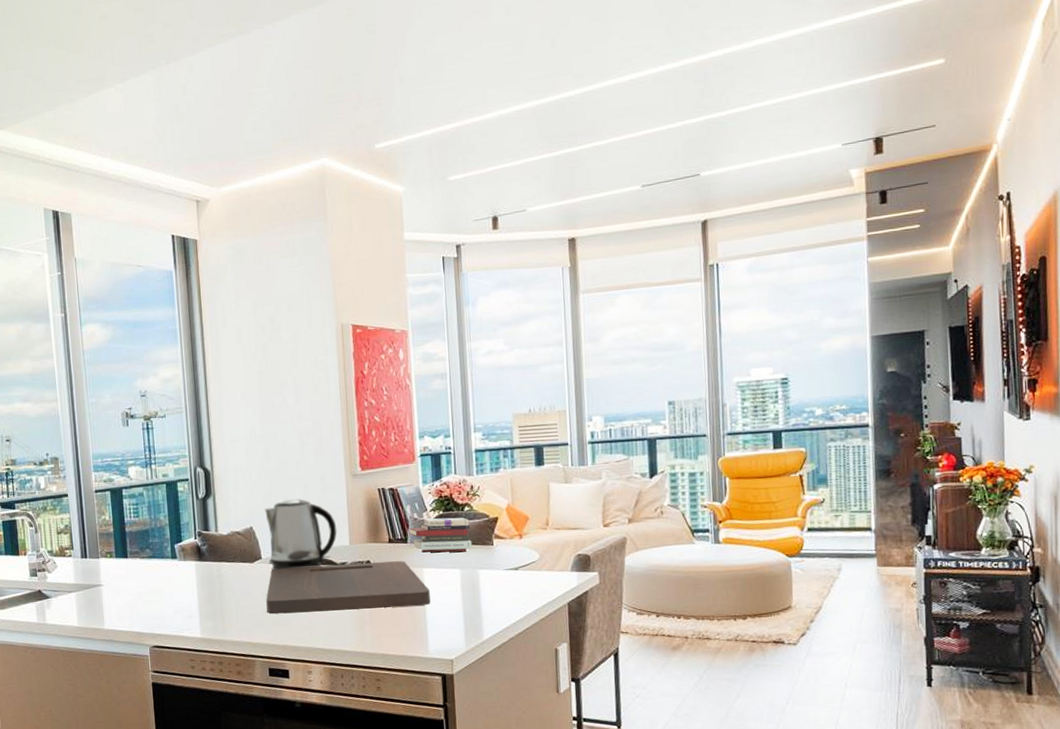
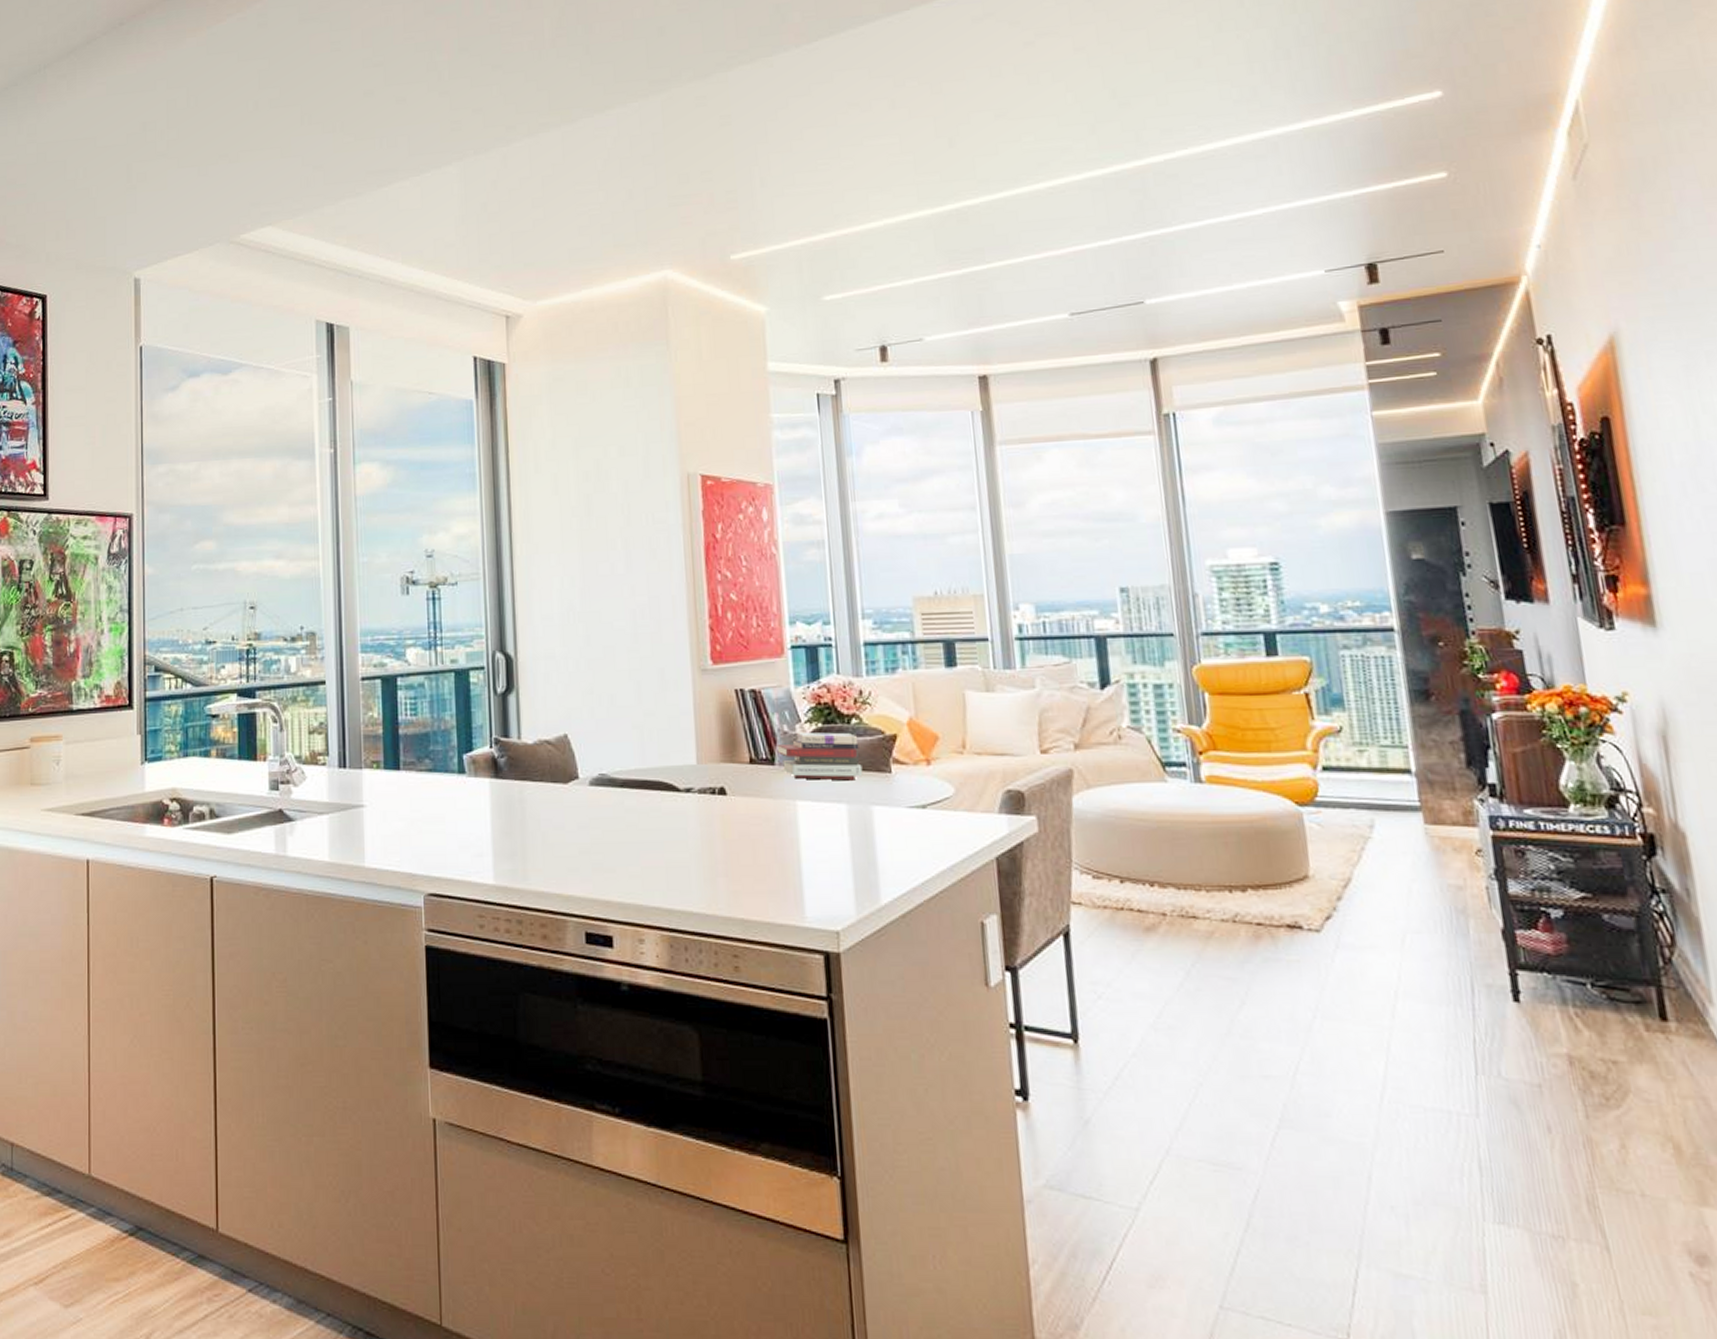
kettle: present [265,499,337,571] -> none [584,699,680,796]
cutting board: present [266,561,431,614] -> none [583,789,807,856]

